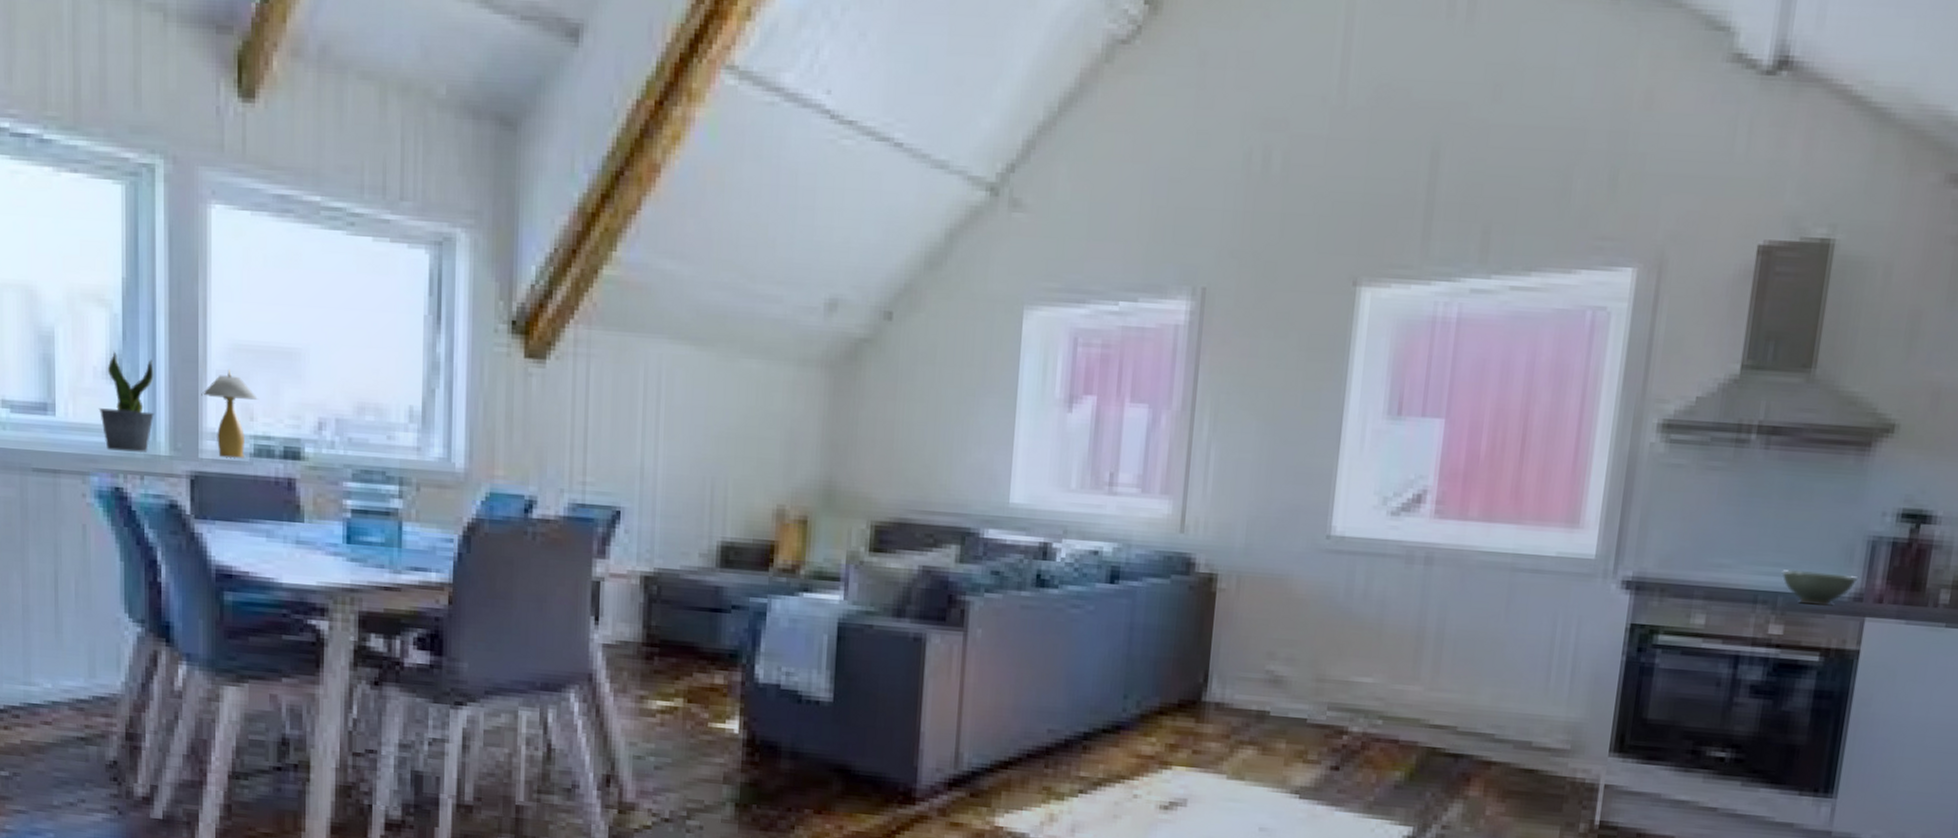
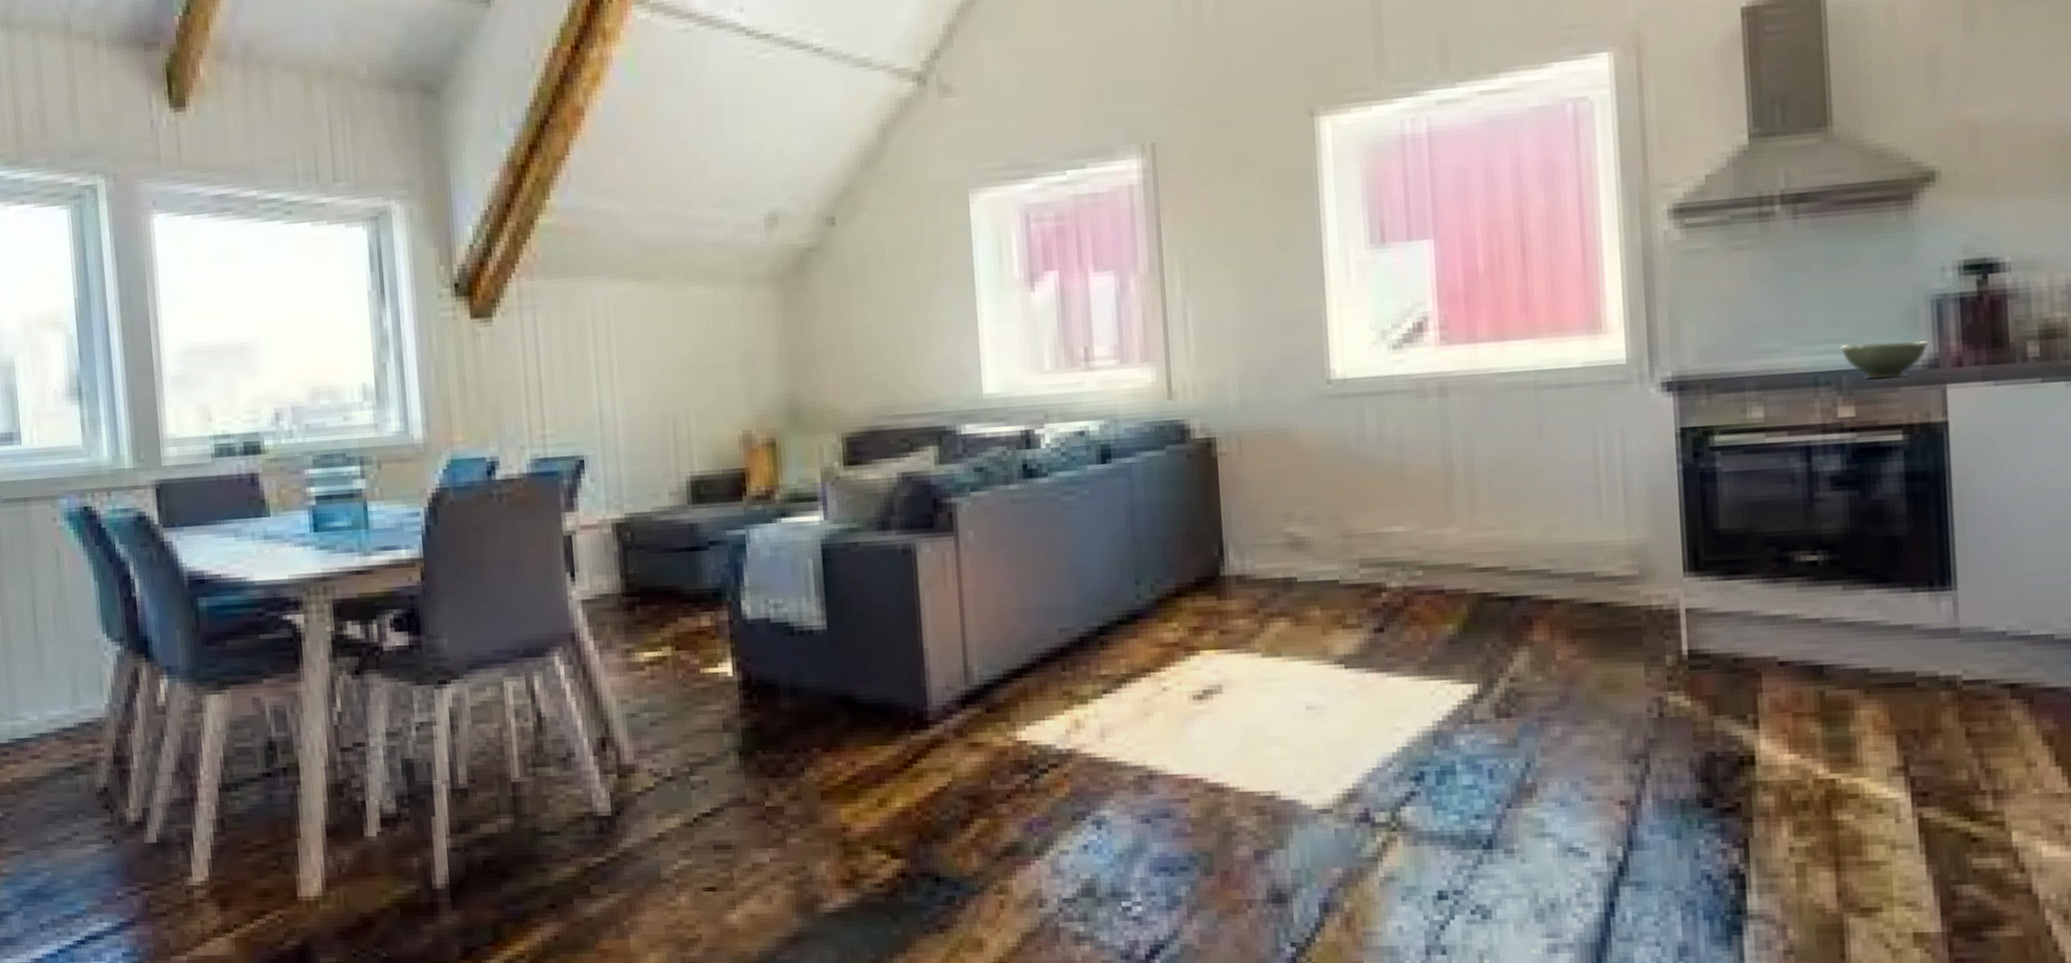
potted plant: present [98,351,154,454] -> none [62,372,116,471]
table lamp: present [201,368,259,458] -> none [159,373,215,462]

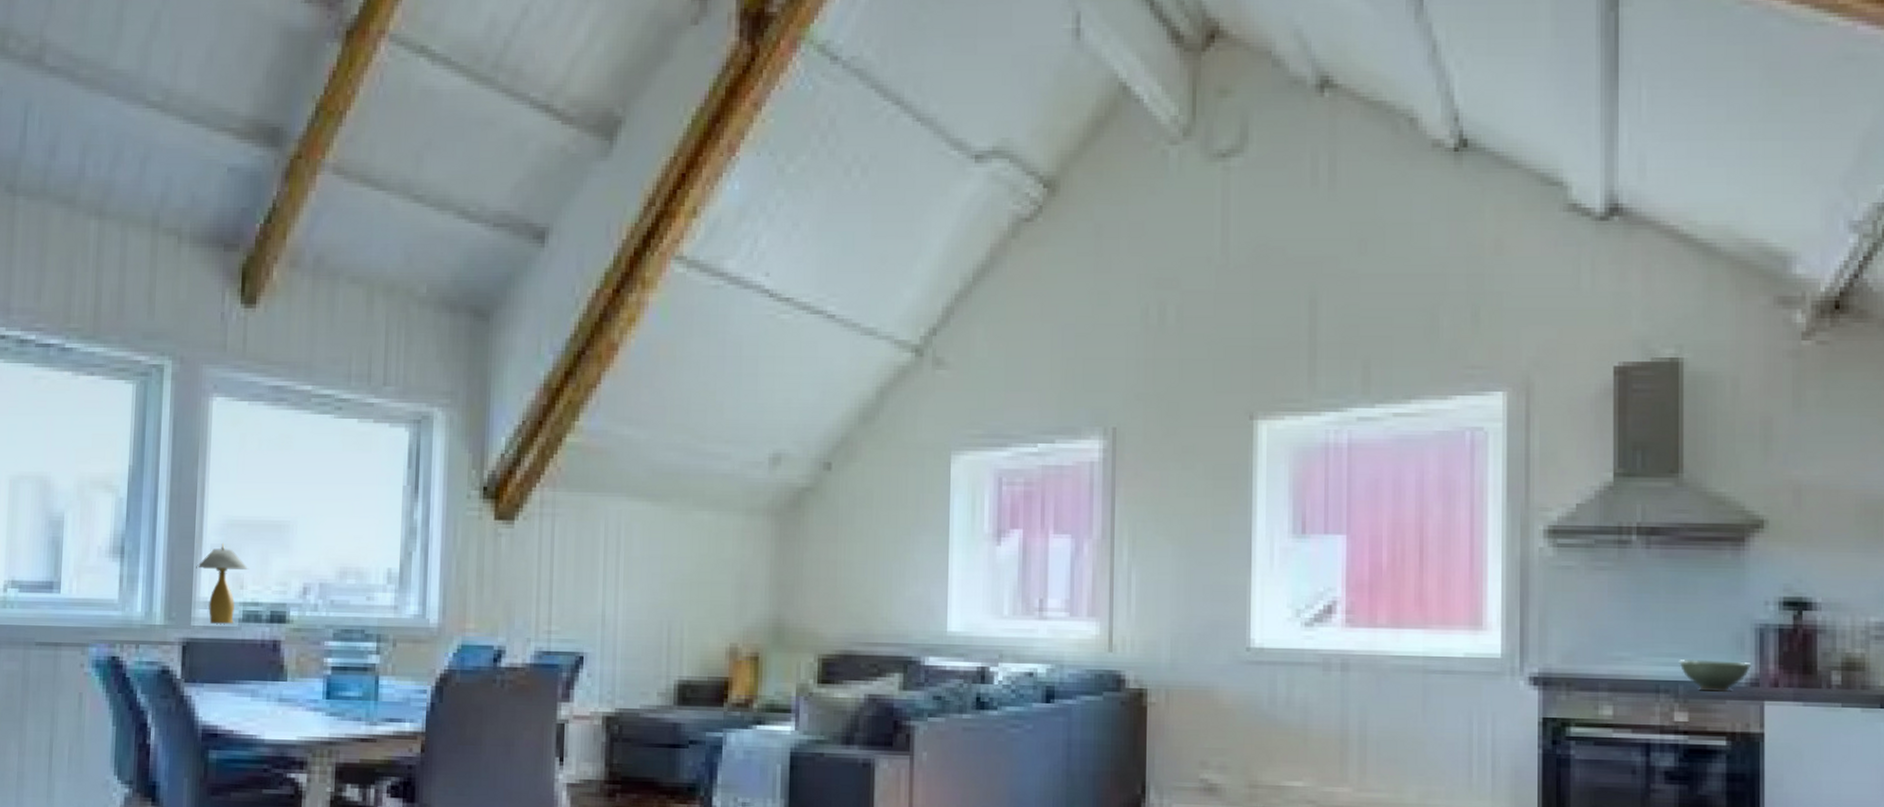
table lamp: none [159,373,215,462] -> present [196,542,249,624]

